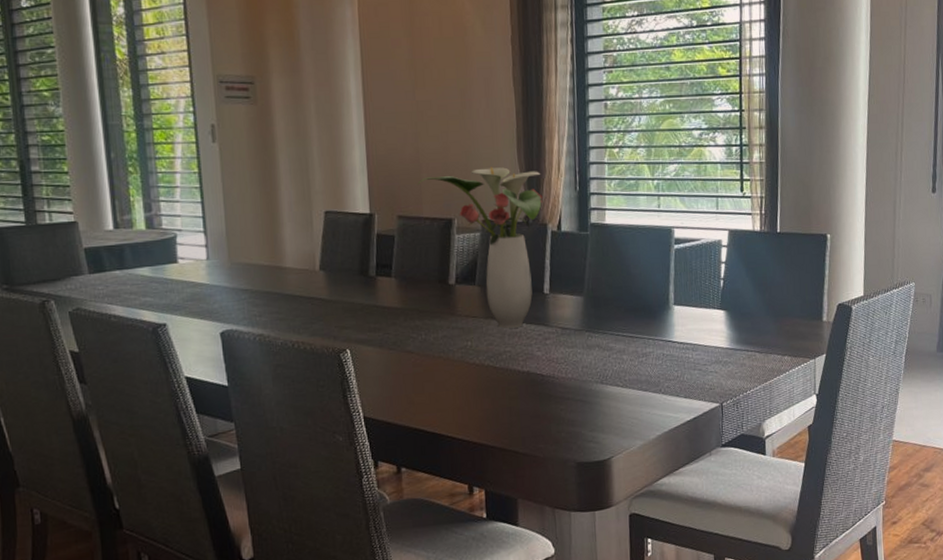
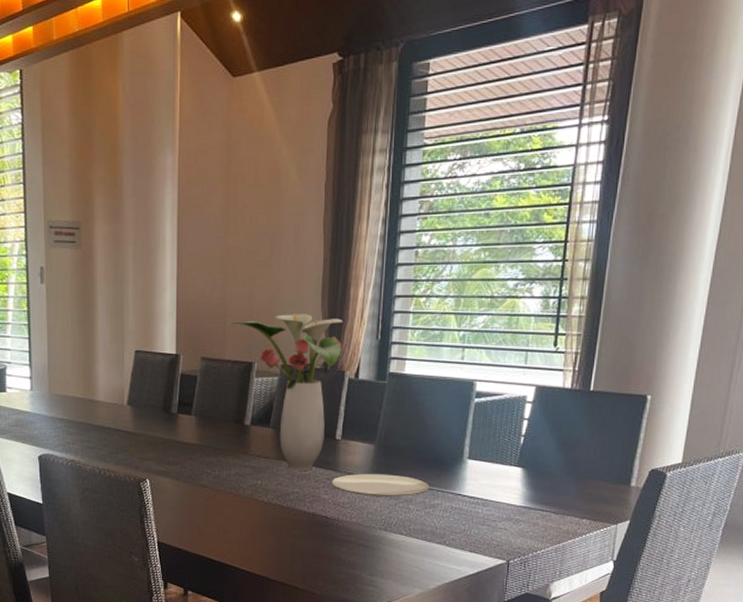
plate: none [543,325,640,350] -> present [331,474,430,498]

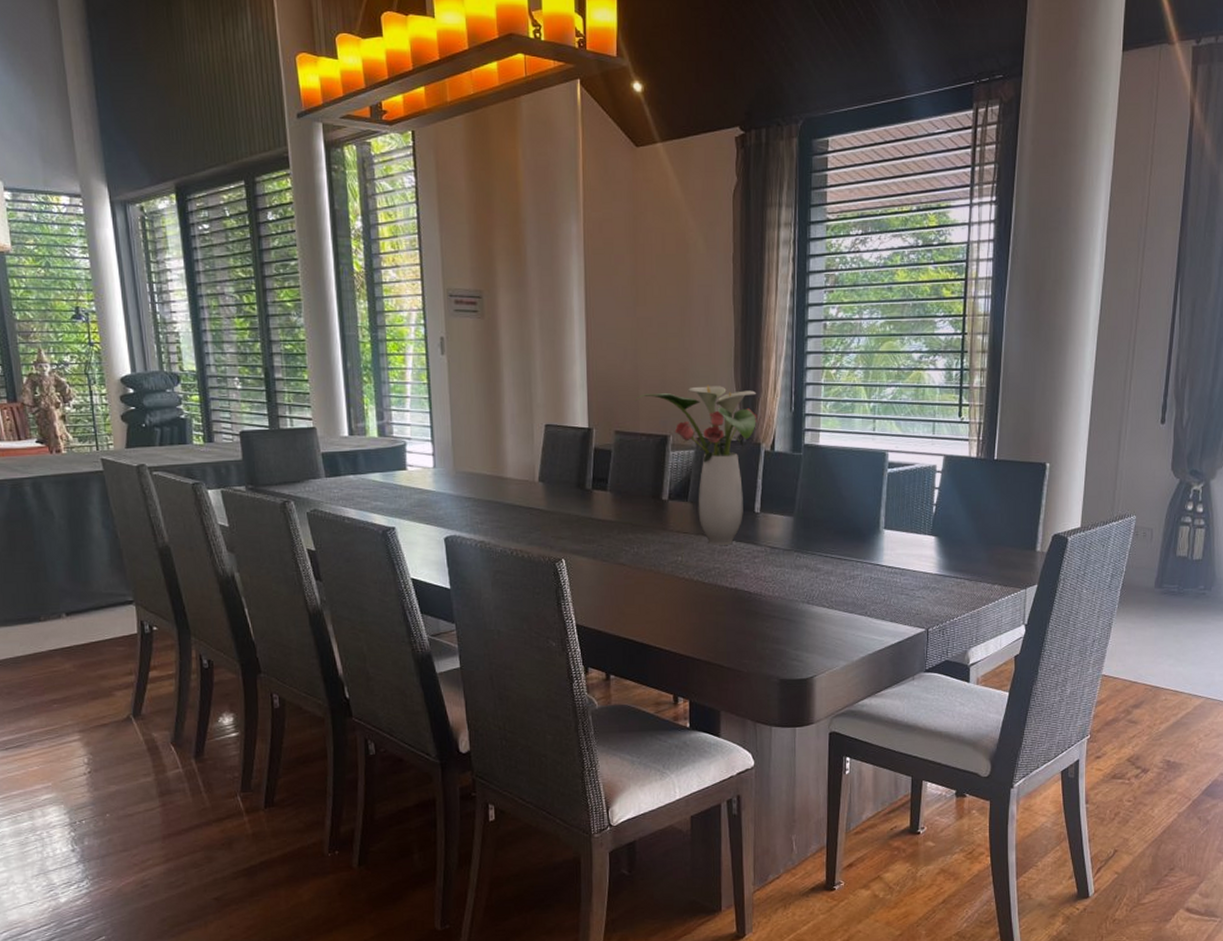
plate: present [331,474,430,498] -> none [752,546,849,570]

